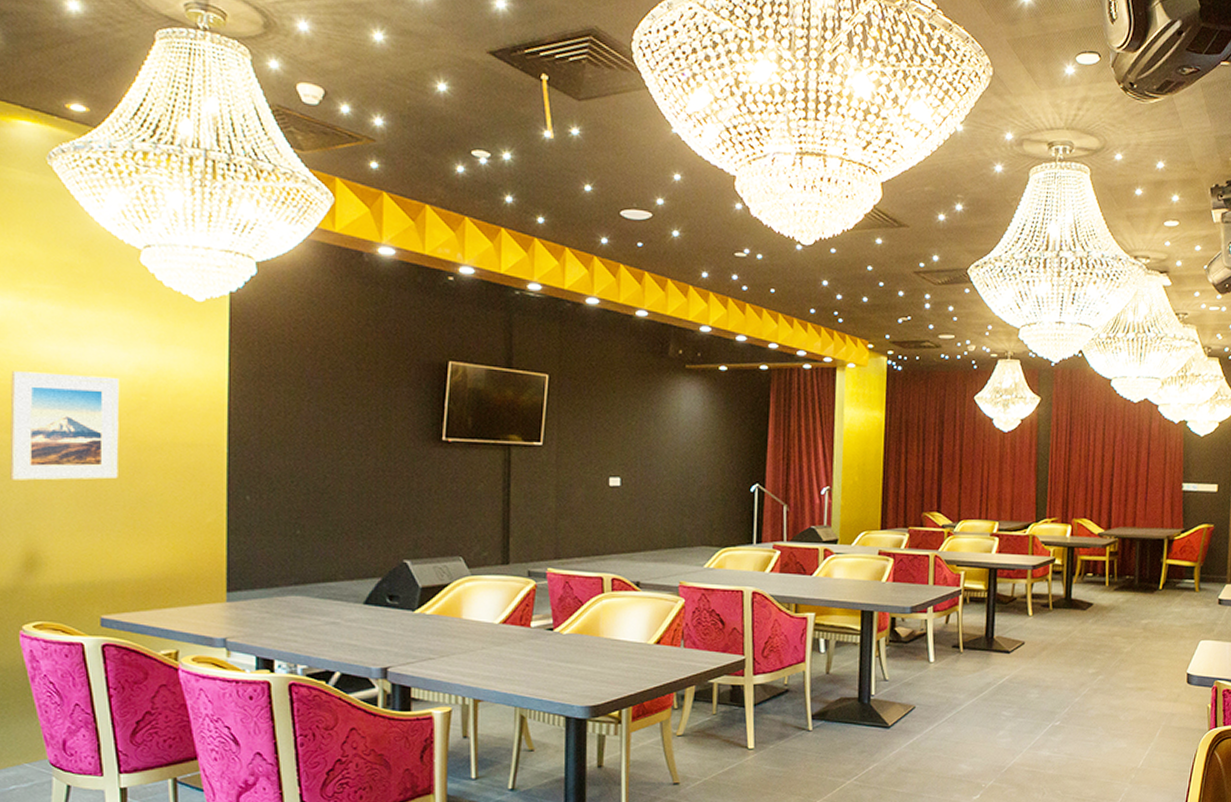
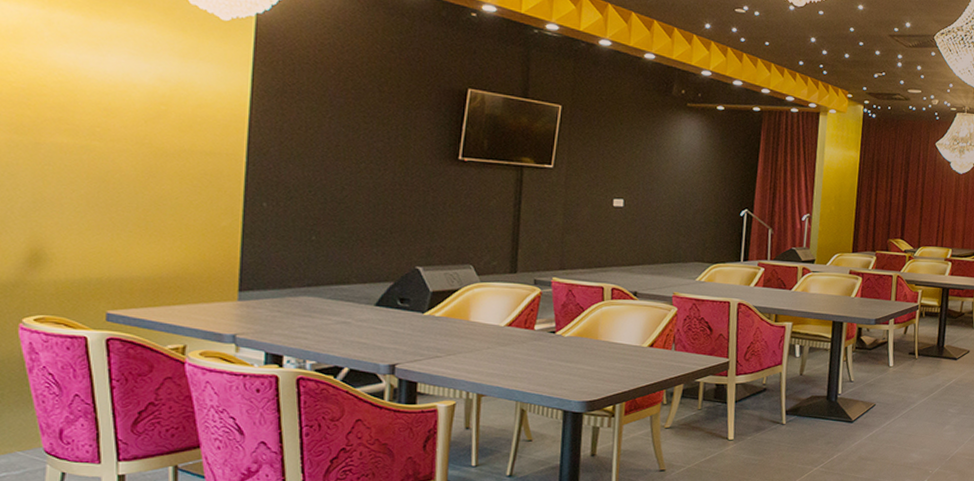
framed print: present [10,371,120,481] -> none [17,75,139,182]

